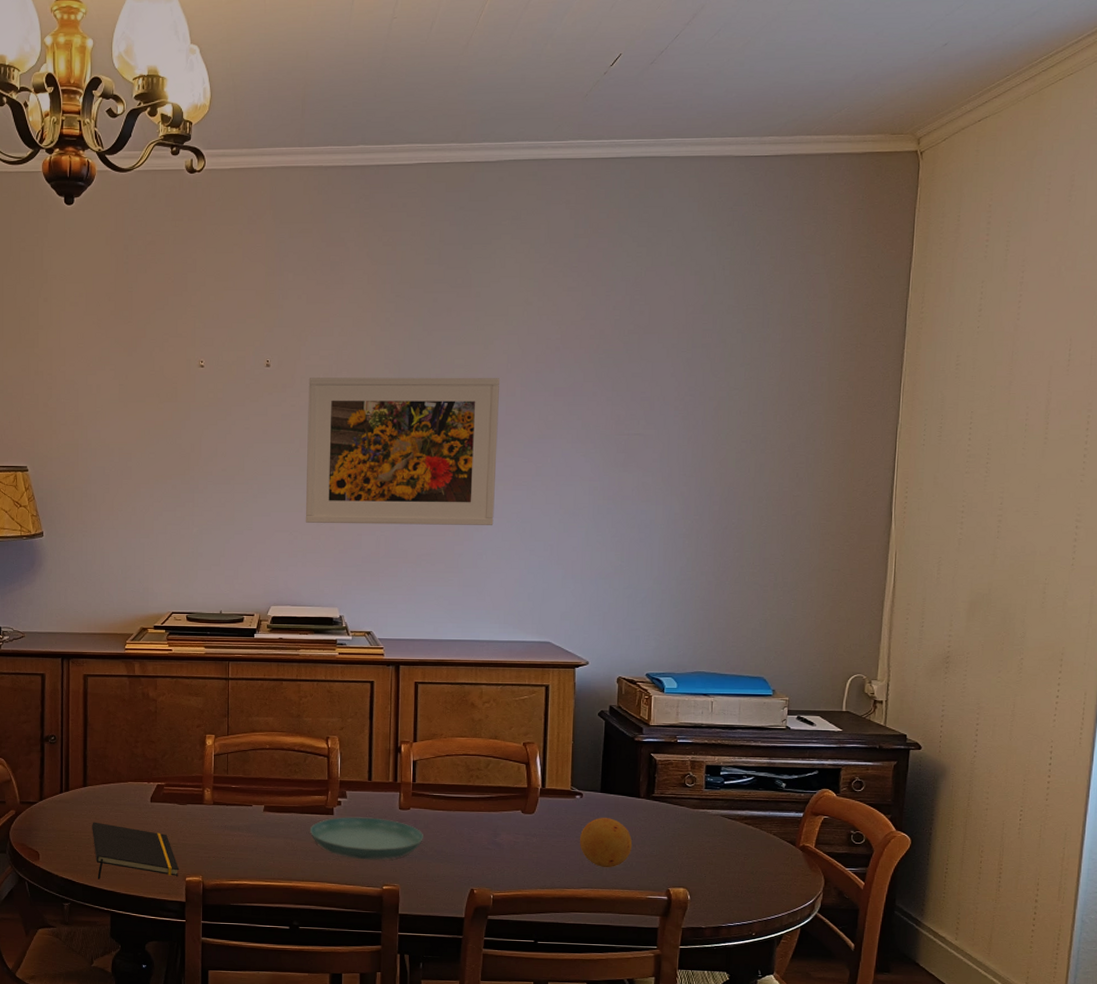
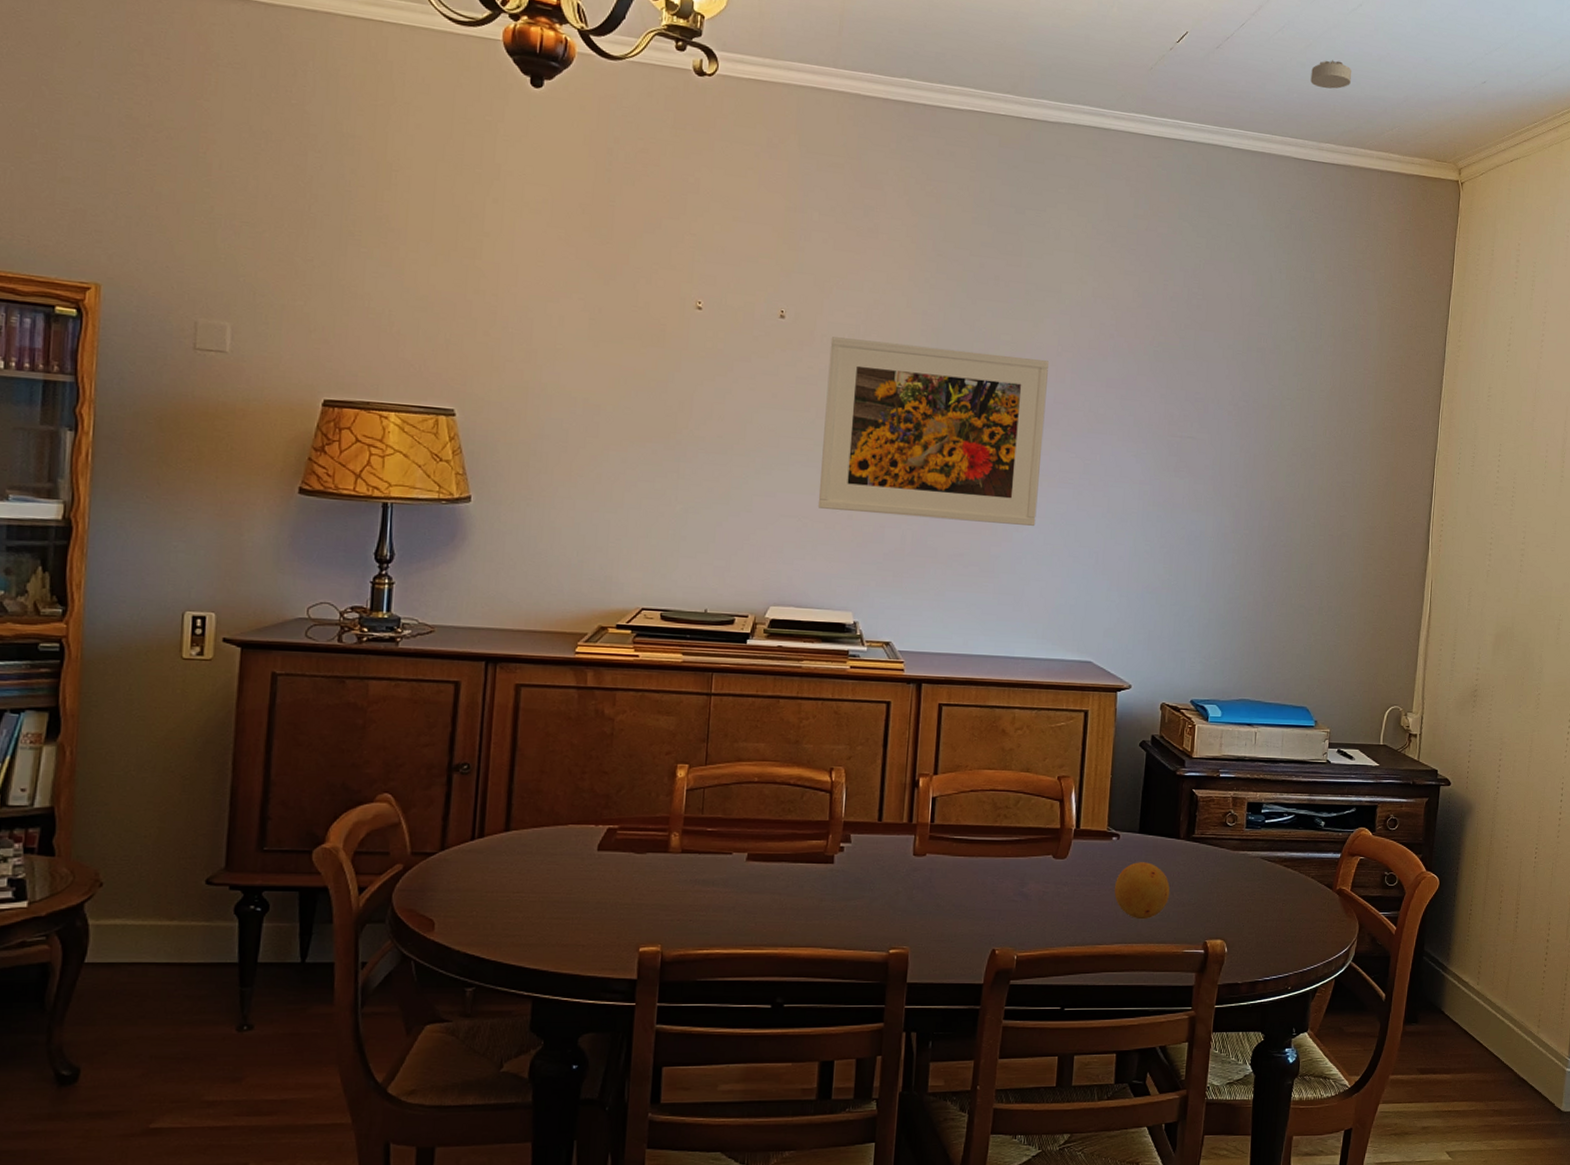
notepad: present [92,822,180,880] -> none [513,878,632,955]
saucer: present [309,817,423,860] -> none [803,865,940,918]
smoke detector: none [750,52,795,83] -> present [1310,60,1352,89]

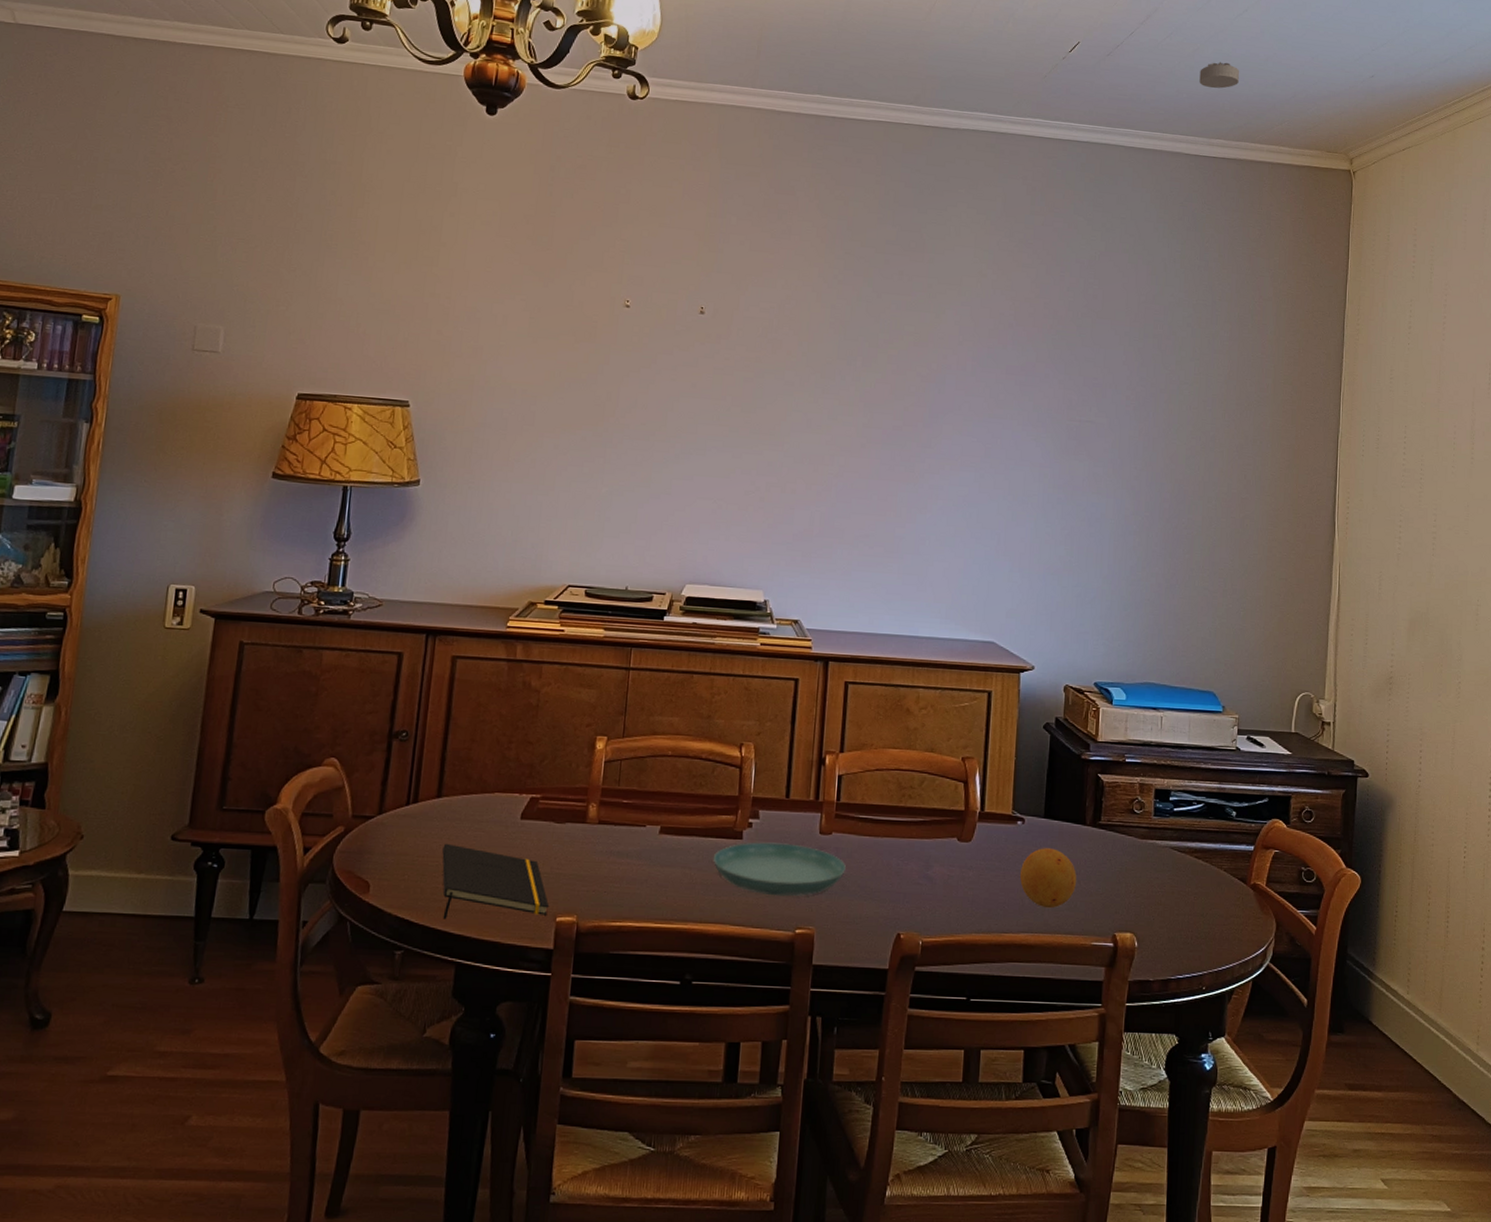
notepad: none [513,878,632,955] -> present [442,843,550,920]
saucer: none [803,865,940,918] -> present [713,842,846,897]
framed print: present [817,337,1050,526] -> none [732,330,951,508]

